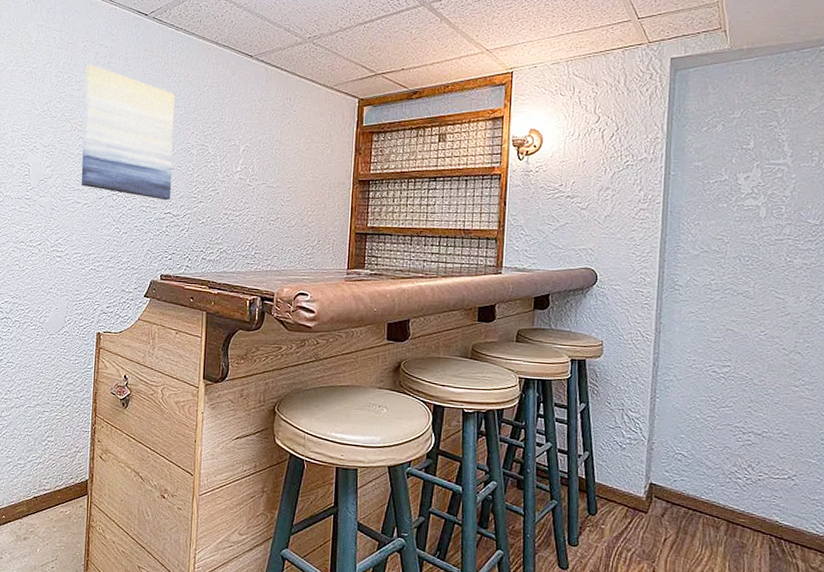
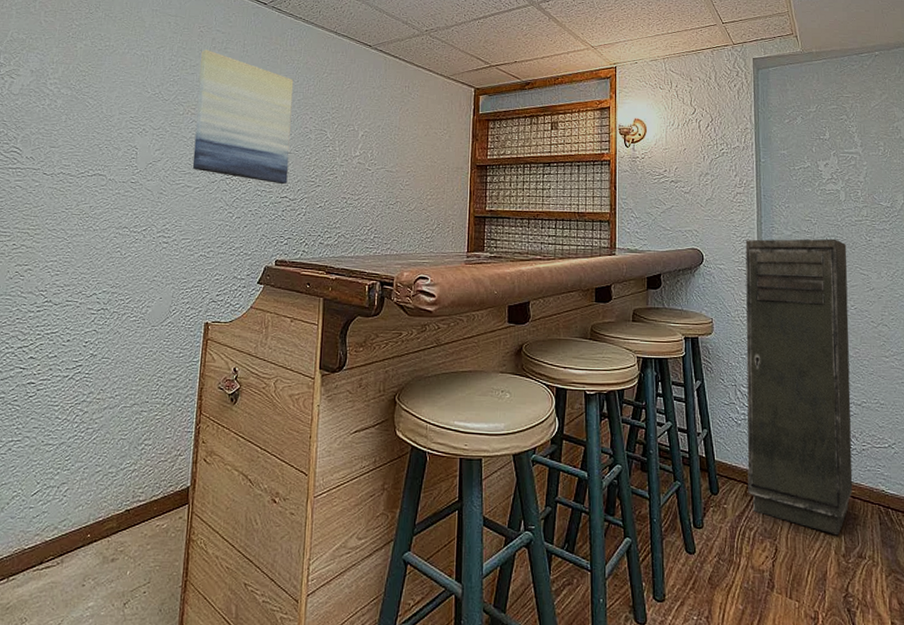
storage cabinet: none [628,259,762,562] -> present [745,238,853,536]

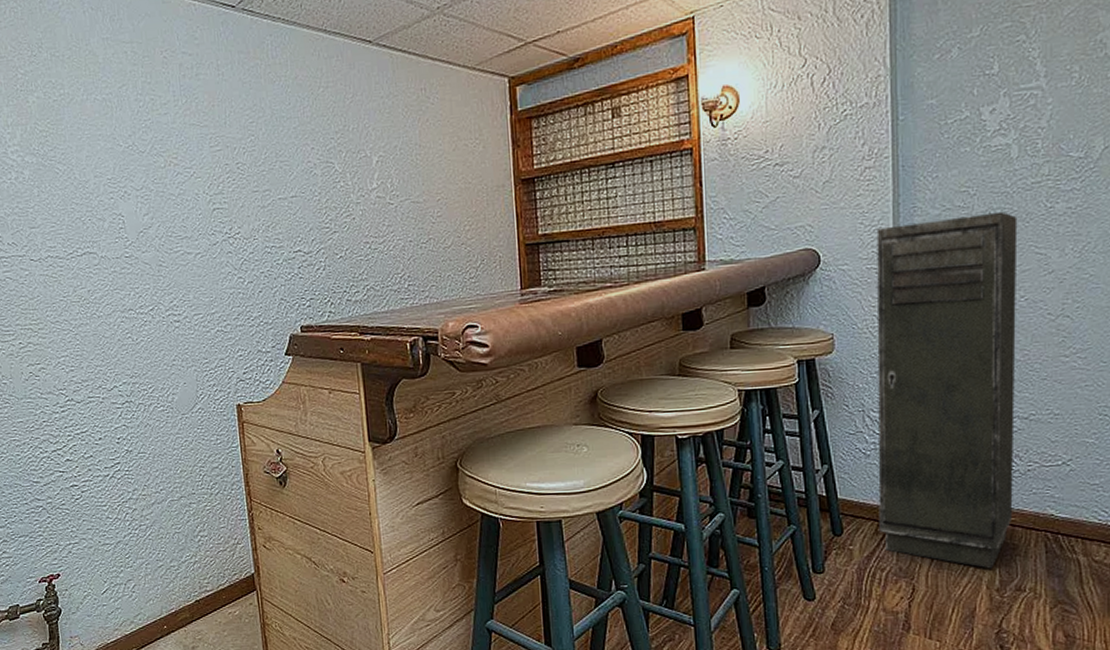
wall art: present [192,49,294,185] -> none [169,80,299,237]

